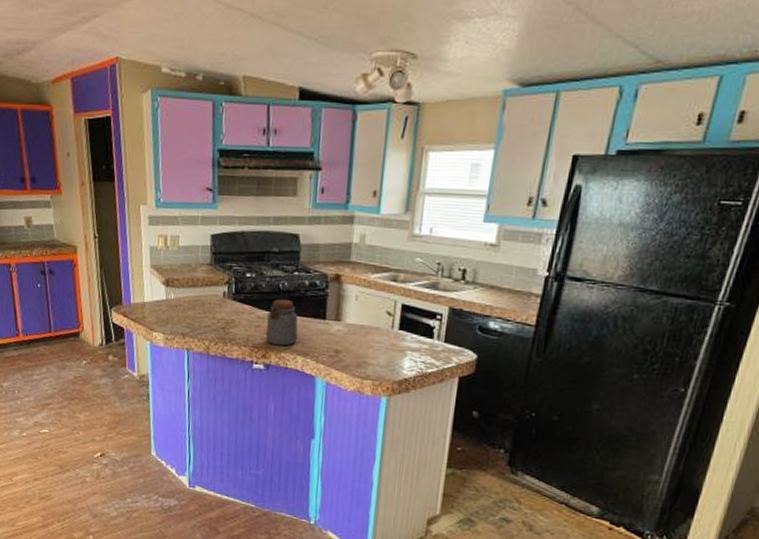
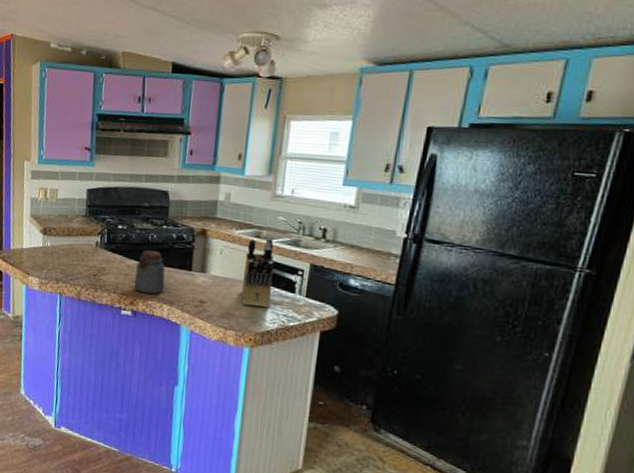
knife block: none [378,280,412,355] -> present [242,236,274,308]

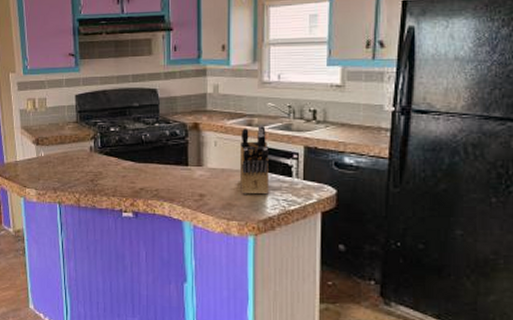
jar: present [134,250,165,295] -> none [133,149,163,194]

